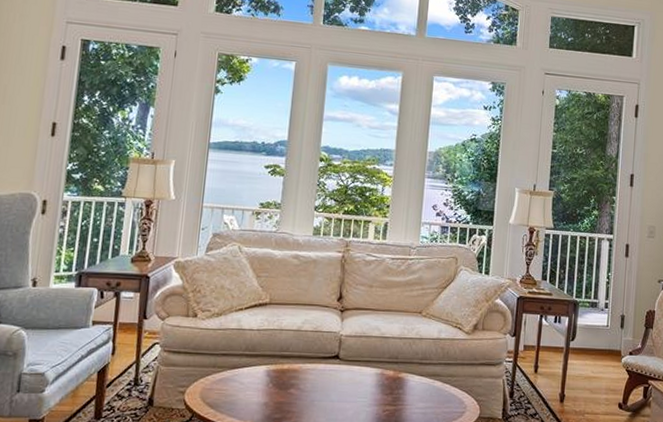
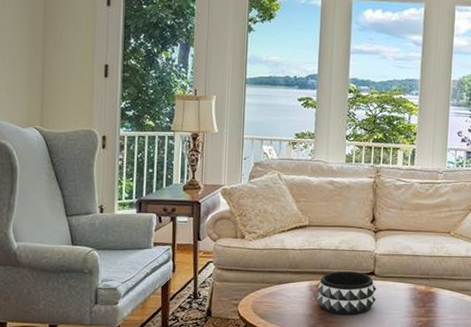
decorative bowl: none [273,354,341,404] -> present [316,271,377,316]

